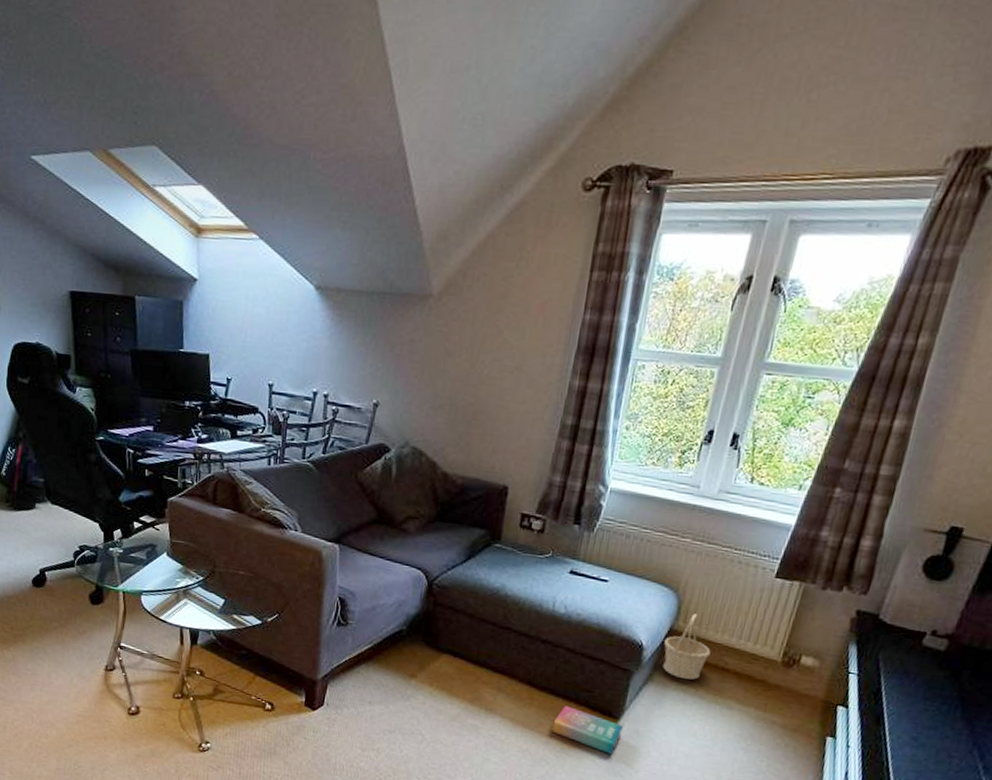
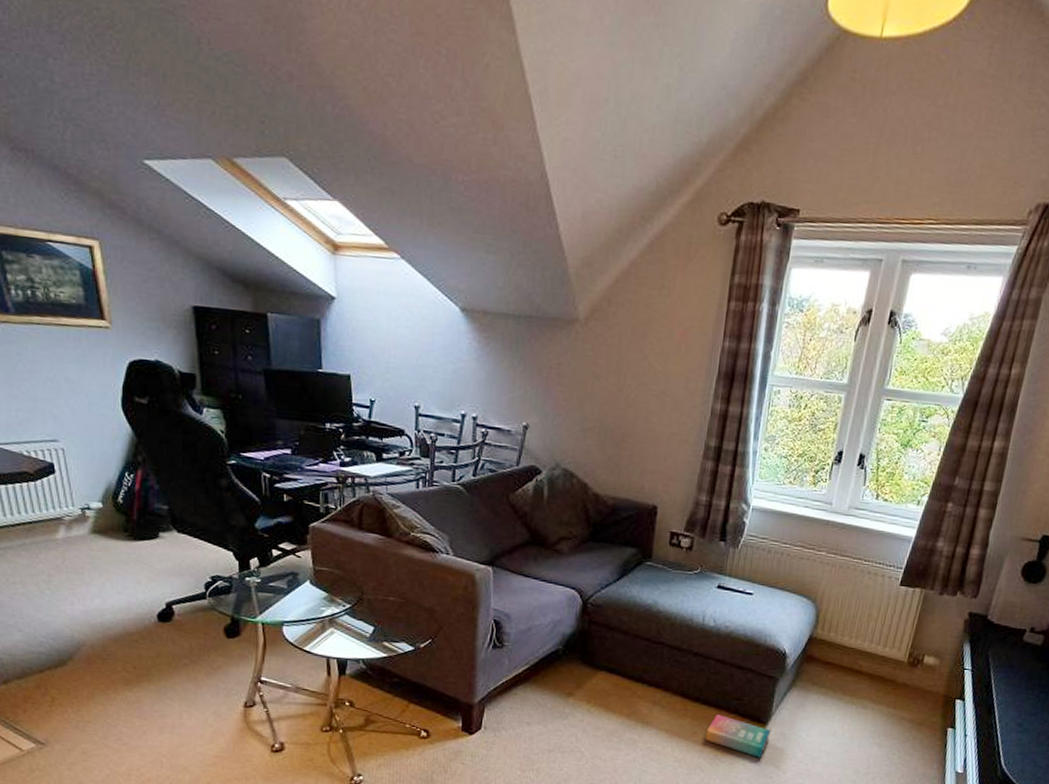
basket: present [663,614,711,680] -> none [805,622,846,683]

